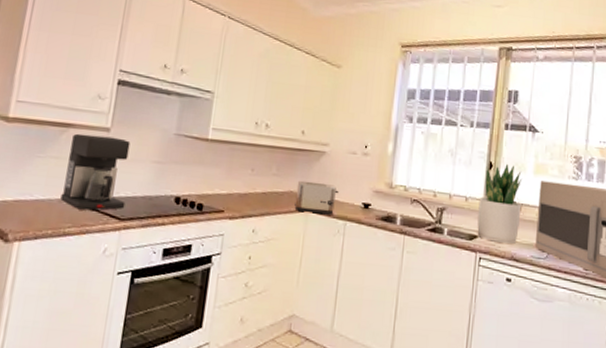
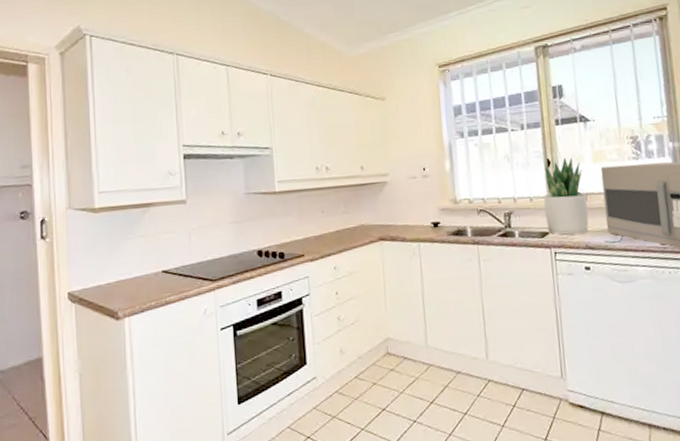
coffee maker: present [60,133,131,211] -> none [155,207,214,279]
toaster: present [294,180,339,215] -> none [366,210,407,243]

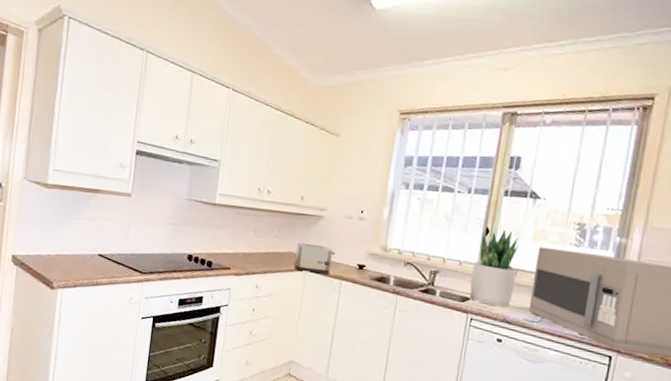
toaster: none [366,210,407,243] -> present [294,242,335,275]

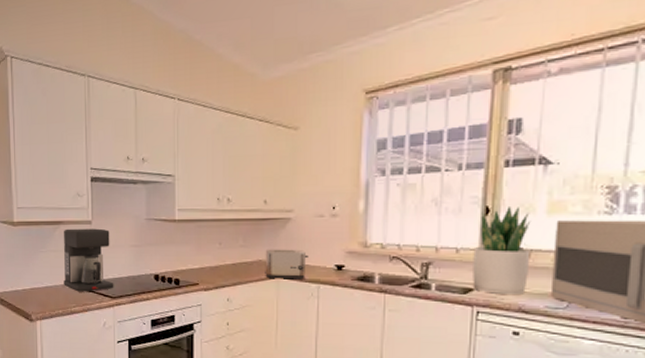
coffee maker: none [93,198,149,265] -> present [64,228,114,292]

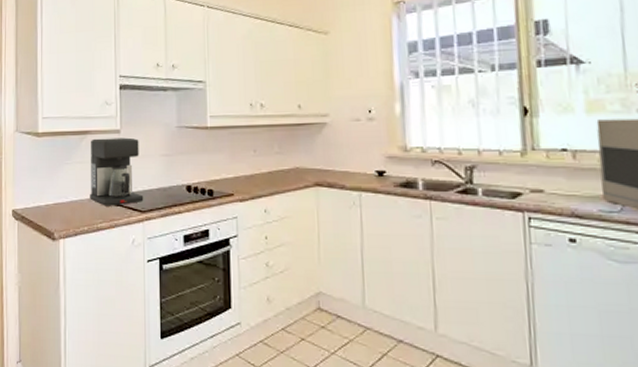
toaster: present [265,249,309,280] -> none [302,155,347,188]
planter: present [472,205,532,296] -> none [516,105,577,199]

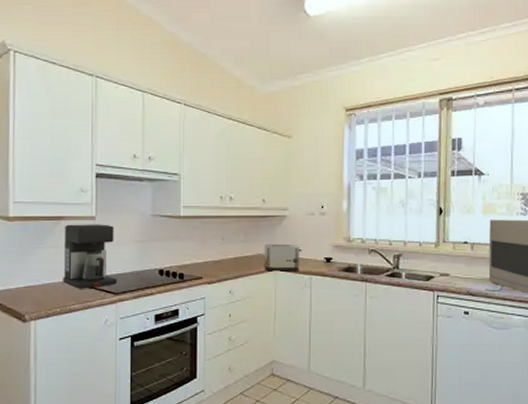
toaster: none [302,155,347,188] -> present [264,243,302,272]

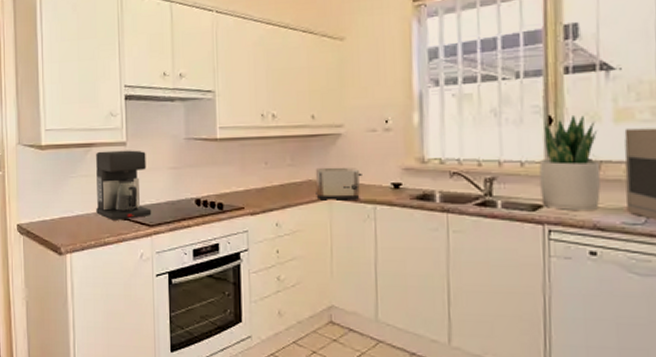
planter: none [432,207,473,281] -> present [539,114,601,212]

